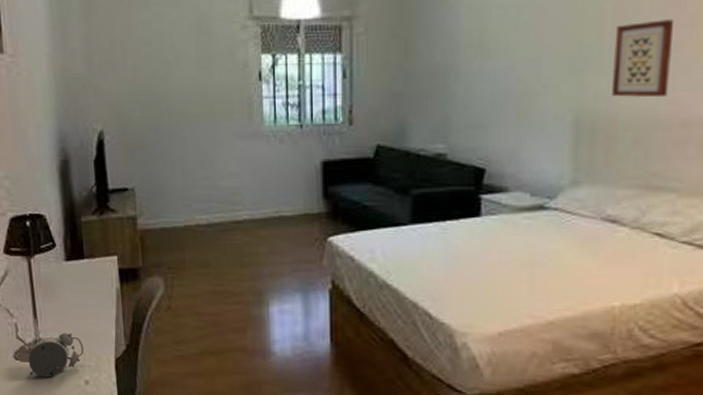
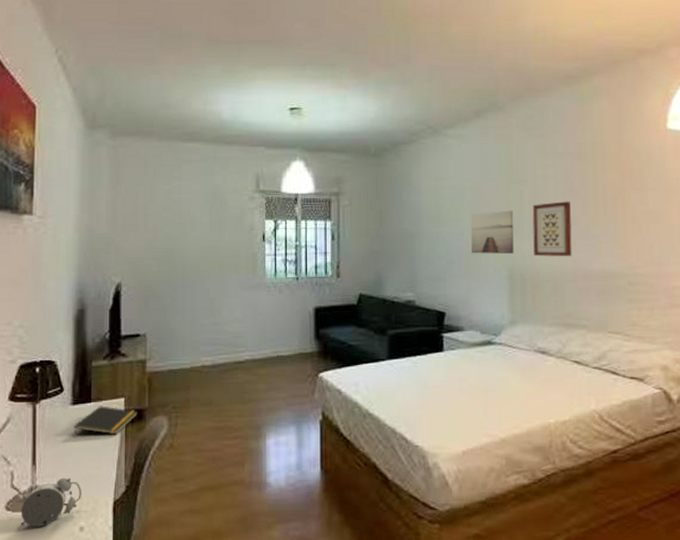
notepad: none [70,263,132,293] -> present [74,406,138,437]
wall art: none [525,34,588,95] -> present [471,210,514,255]

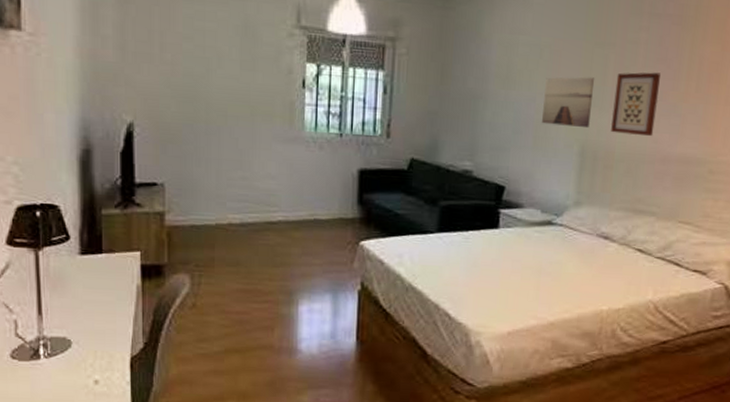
alarm clock: present [16,477,82,527] -> none [22,329,95,378]
notepad: present [74,406,138,437] -> none [84,258,156,290]

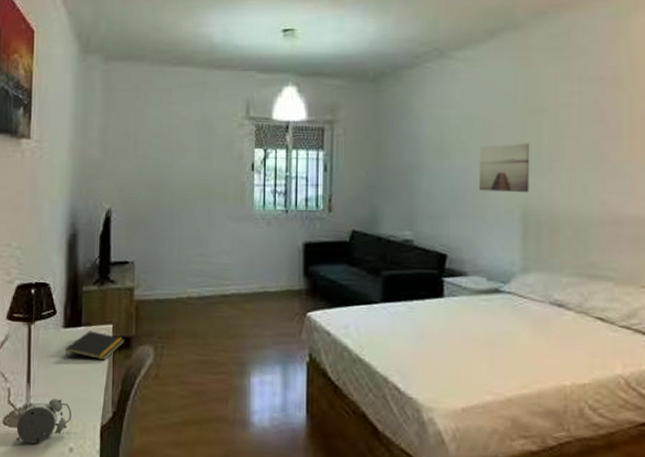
alarm clock: none [22,329,95,378] -> present [12,398,71,444]
notepad: none [84,258,156,290] -> present [65,330,125,361]
wall art: present [611,72,661,137] -> none [553,134,600,198]

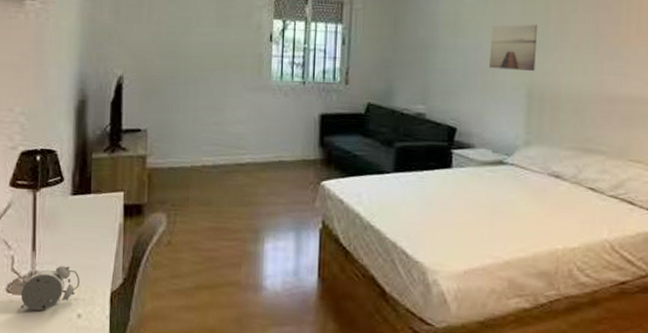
notepad: present [65,330,125,361] -> none [73,198,137,228]

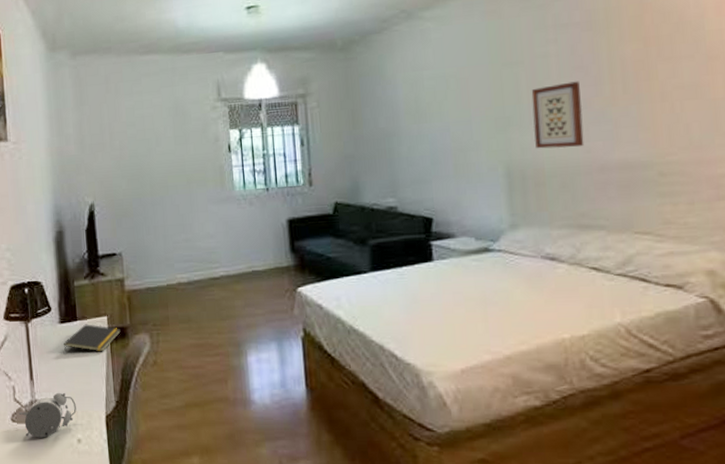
notepad: none [73,198,137,228] -> present [64,324,121,354]
wall art: present [490,24,538,72] -> none [457,97,511,151]
wall art: none [556,18,601,78] -> present [531,81,585,149]

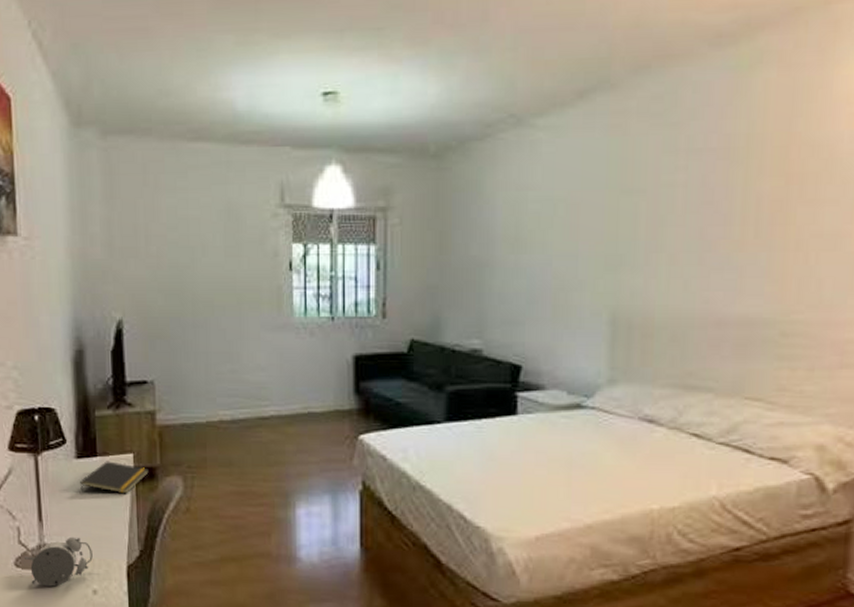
wall art: present [531,81,585,149] -> none [648,219,706,296]

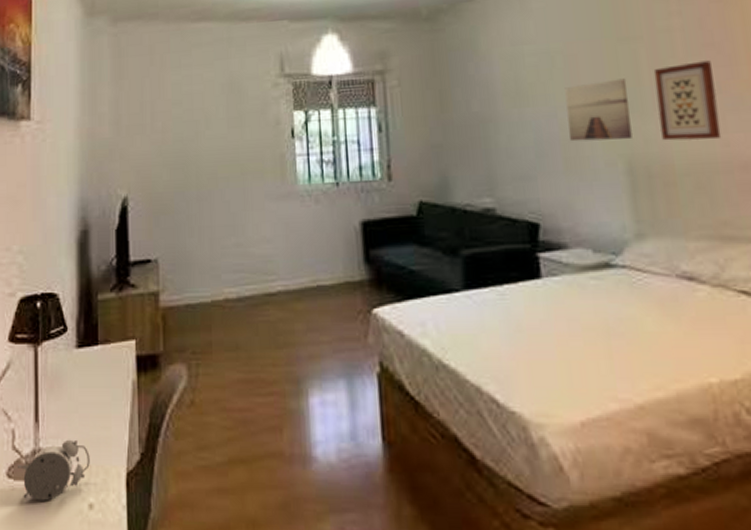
notepad: present [80,461,149,494] -> none [80,349,151,388]
wall art: none [561,231,624,292] -> present [564,78,632,142]
wall art: none [648,219,706,296] -> present [653,60,722,141]

